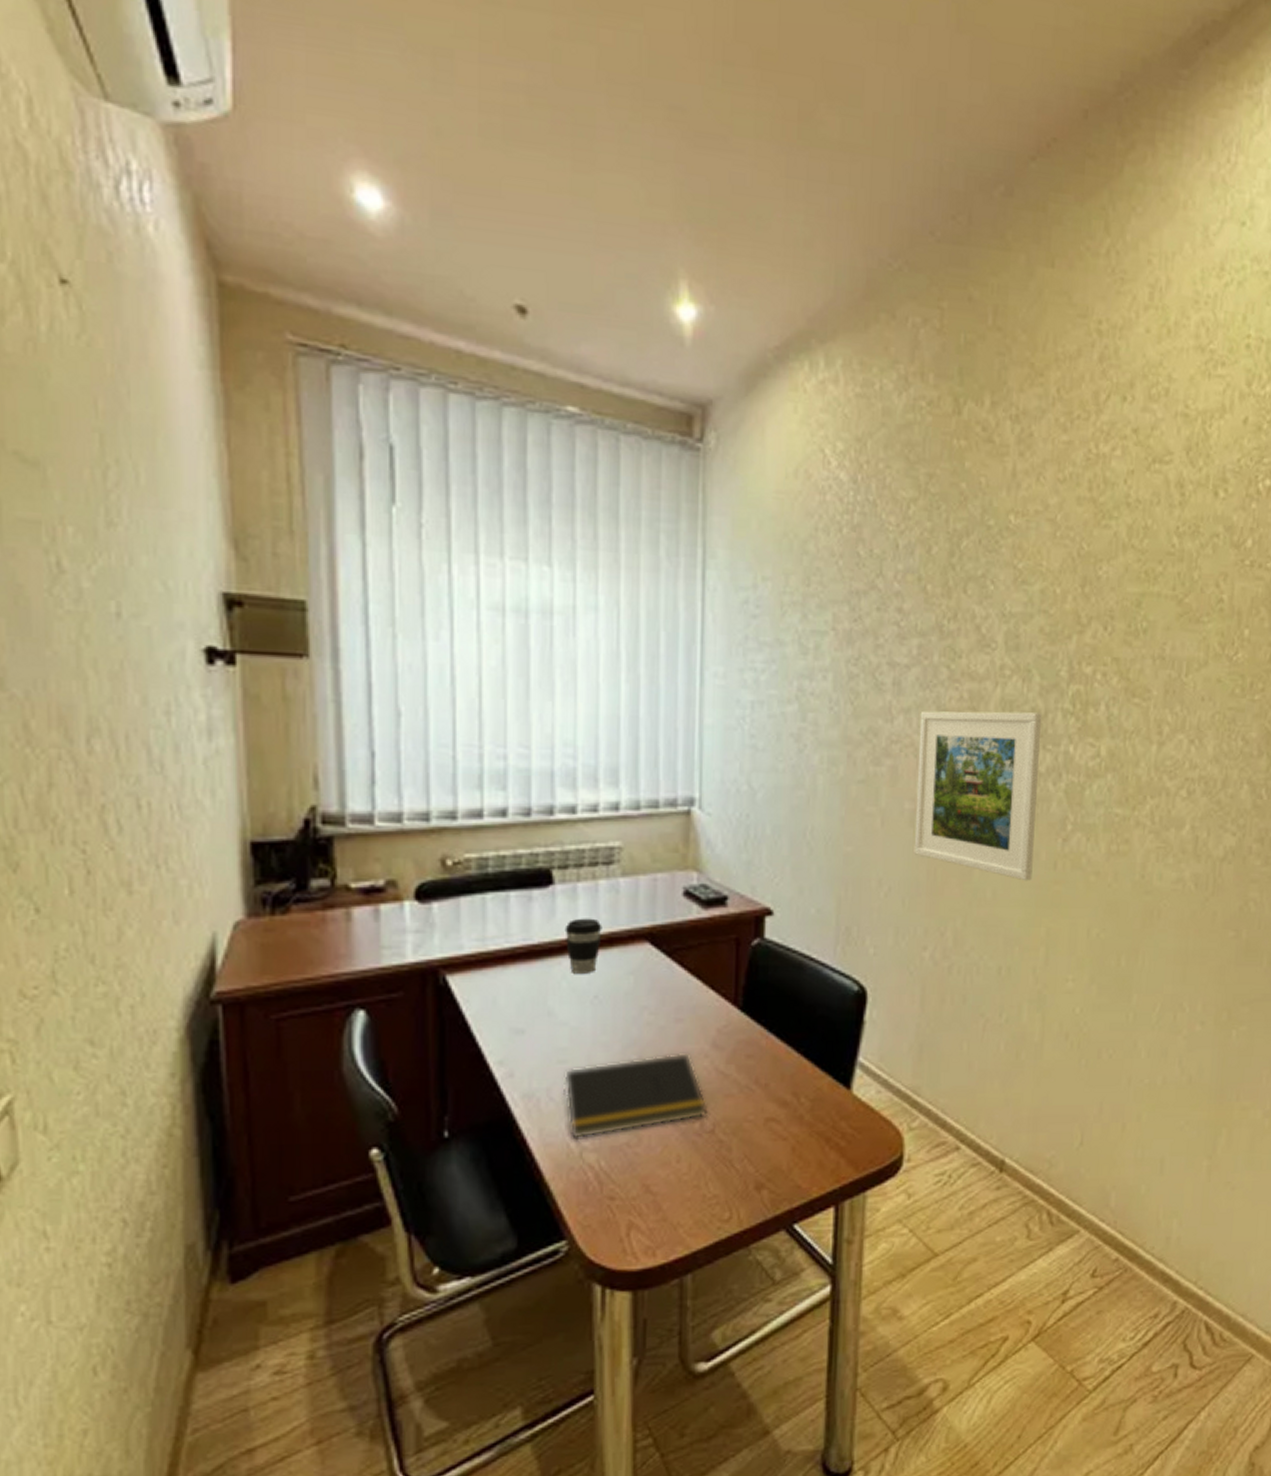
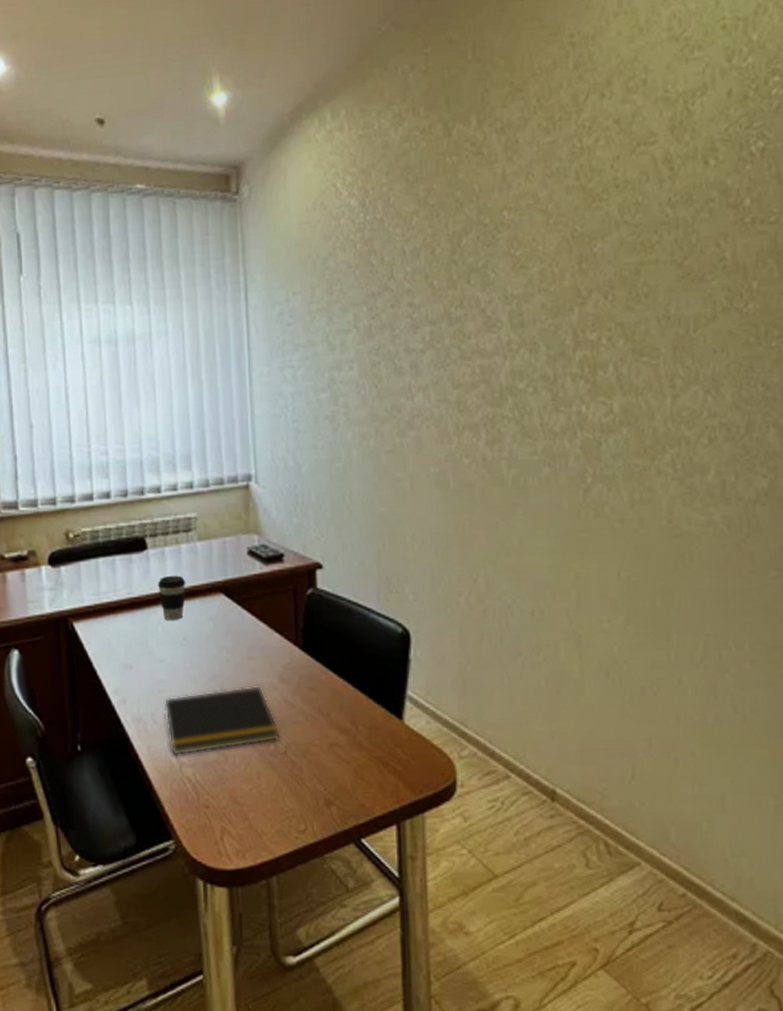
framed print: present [914,710,1042,881] -> none [437,379,557,531]

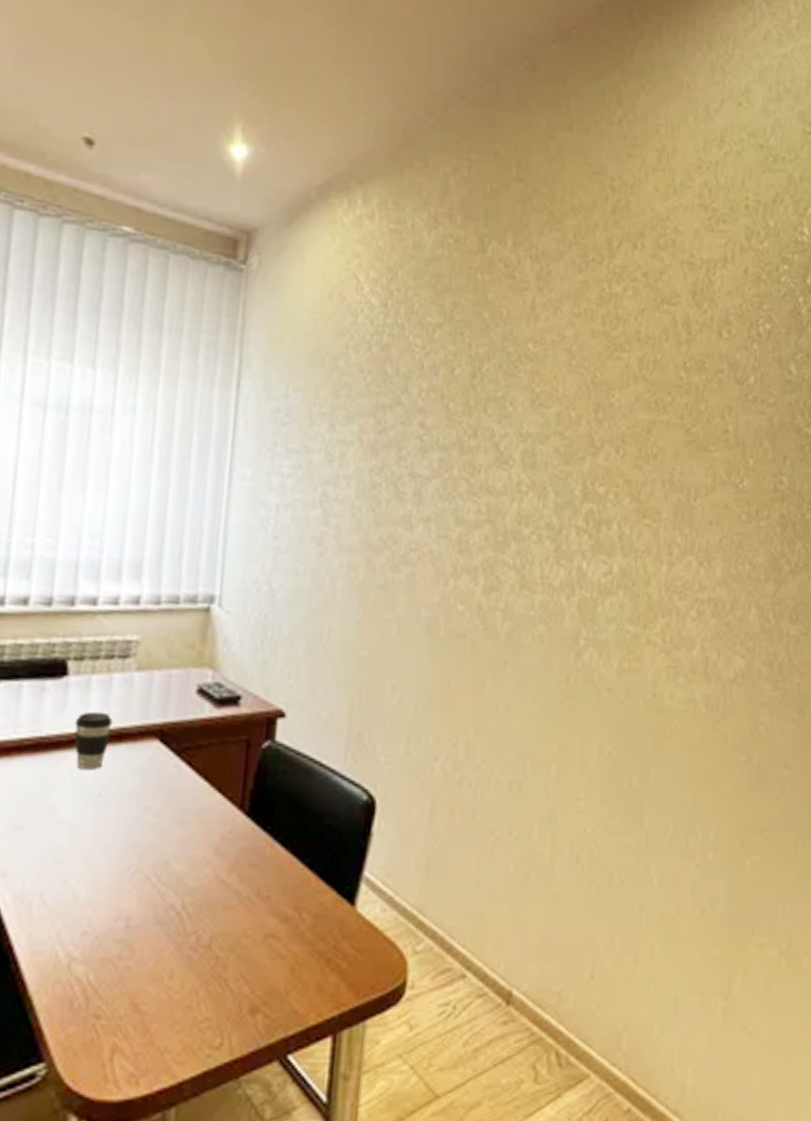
notepad: present [163,685,280,756] -> none [57,858,206,949]

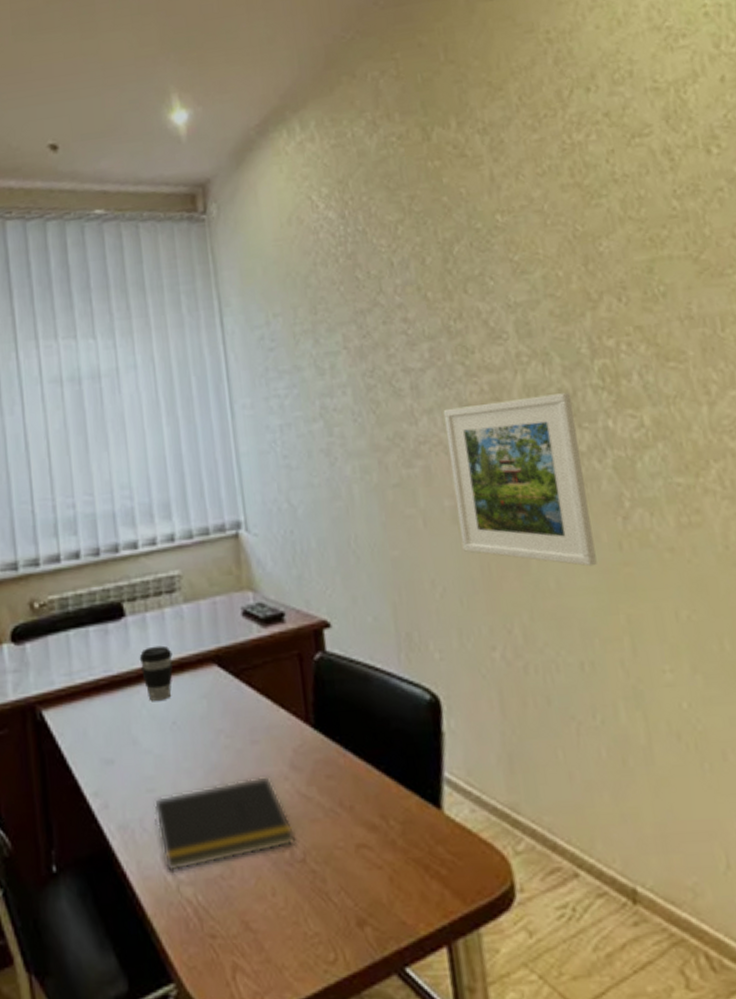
notepad: none [57,858,206,949] -> present [153,775,296,872]
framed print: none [428,521,557,695] -> present [443,393,597,567]

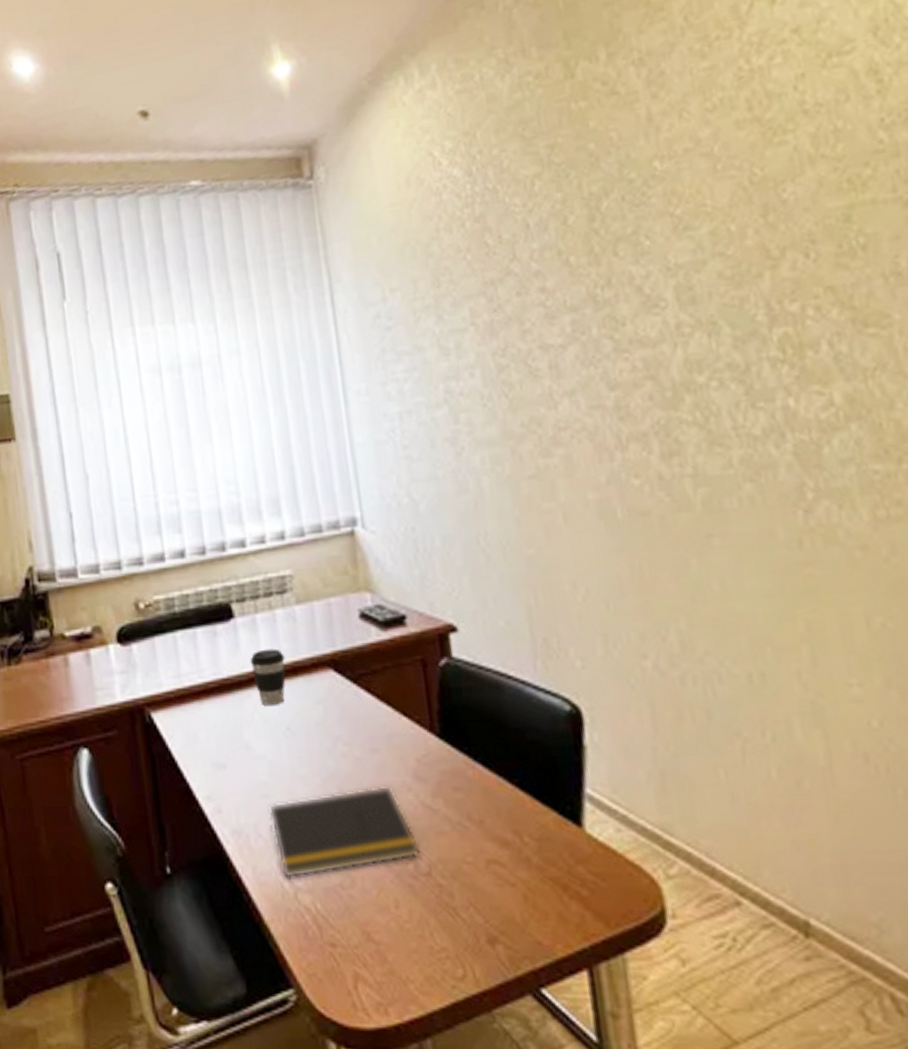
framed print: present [443,393,597,567] -> none [587,368,771,567]

